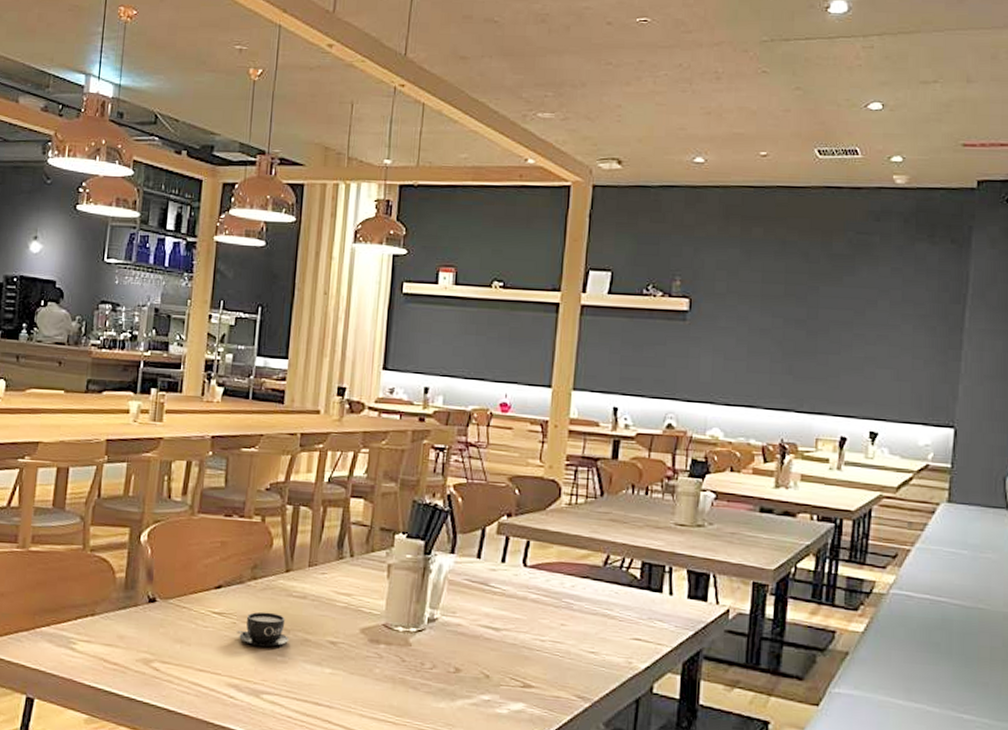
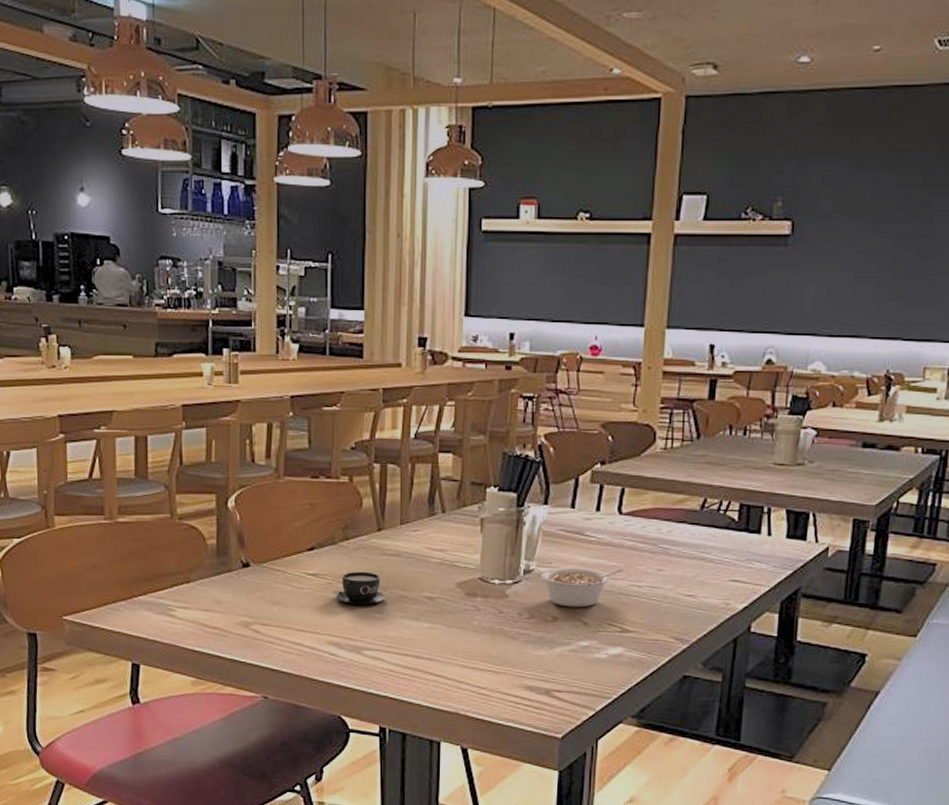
legume: none [445,617,527,660] -> present [541,567,623,608]

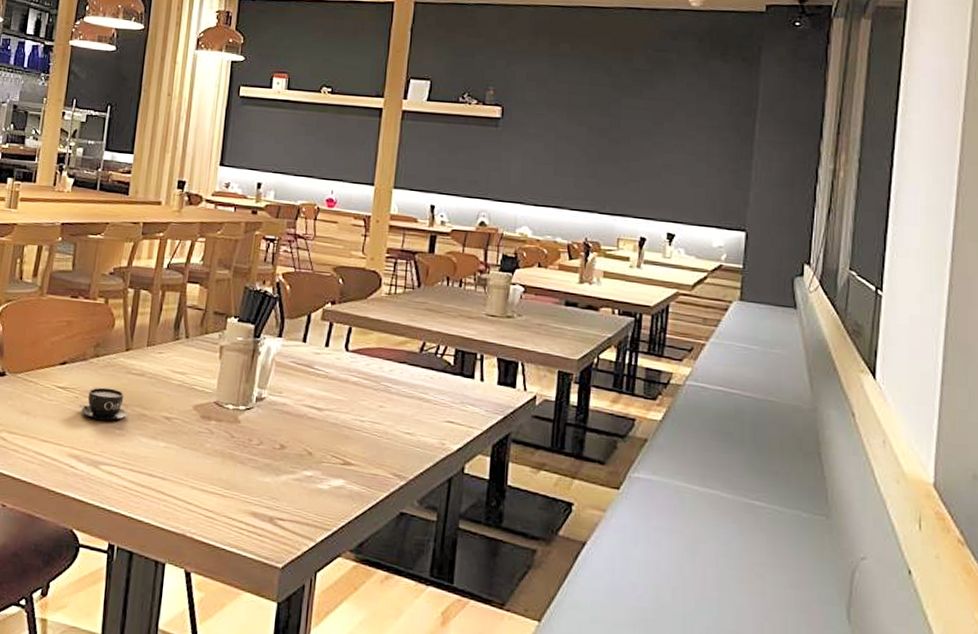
legume: present [541,567,623,608] -> none [272,397,348,438]

